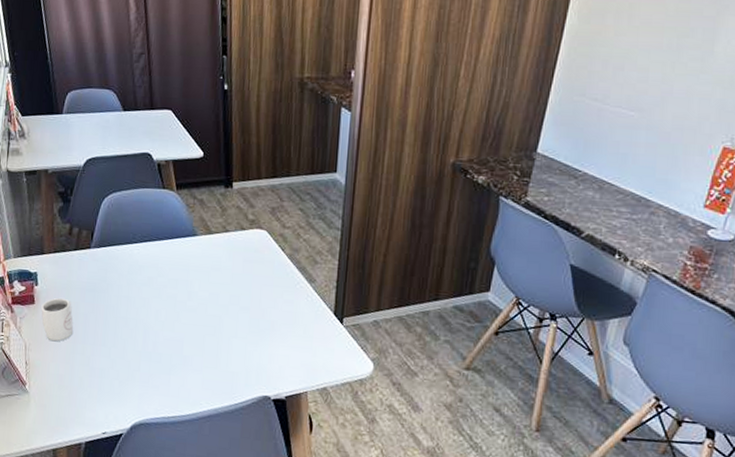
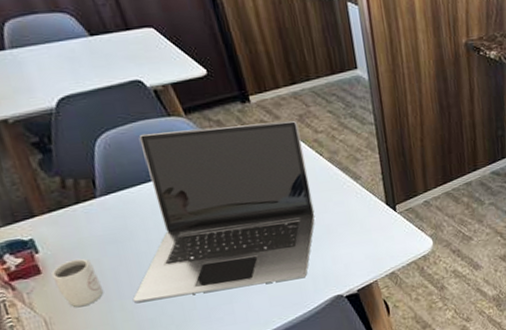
laptop: none [92,200,269,369] -> present [132,120,315,303]

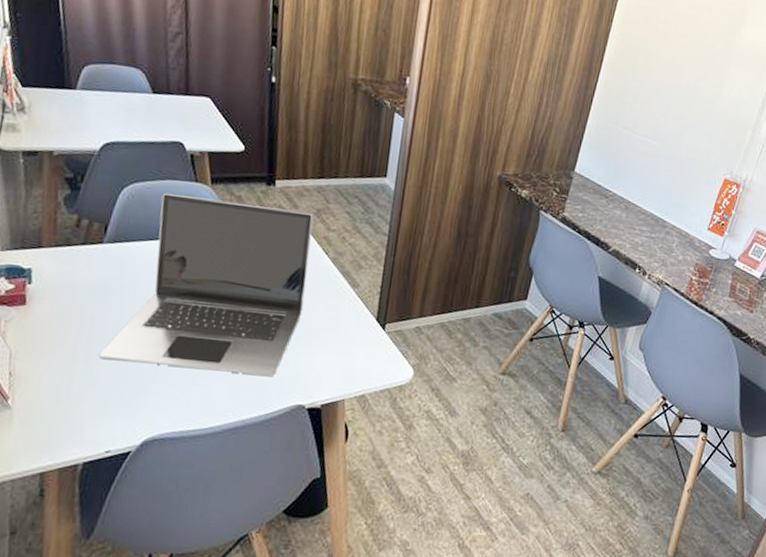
mug: present [51,258,103,307] -> none [34,298,76,348]

